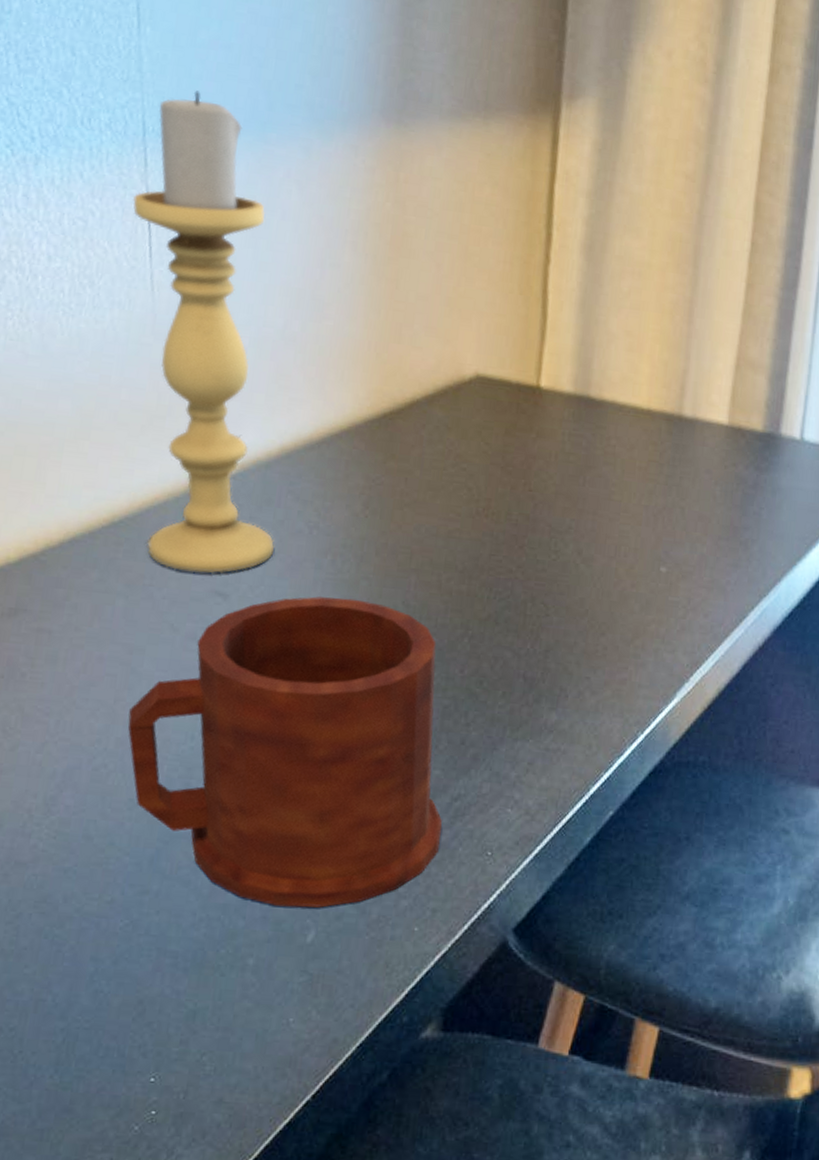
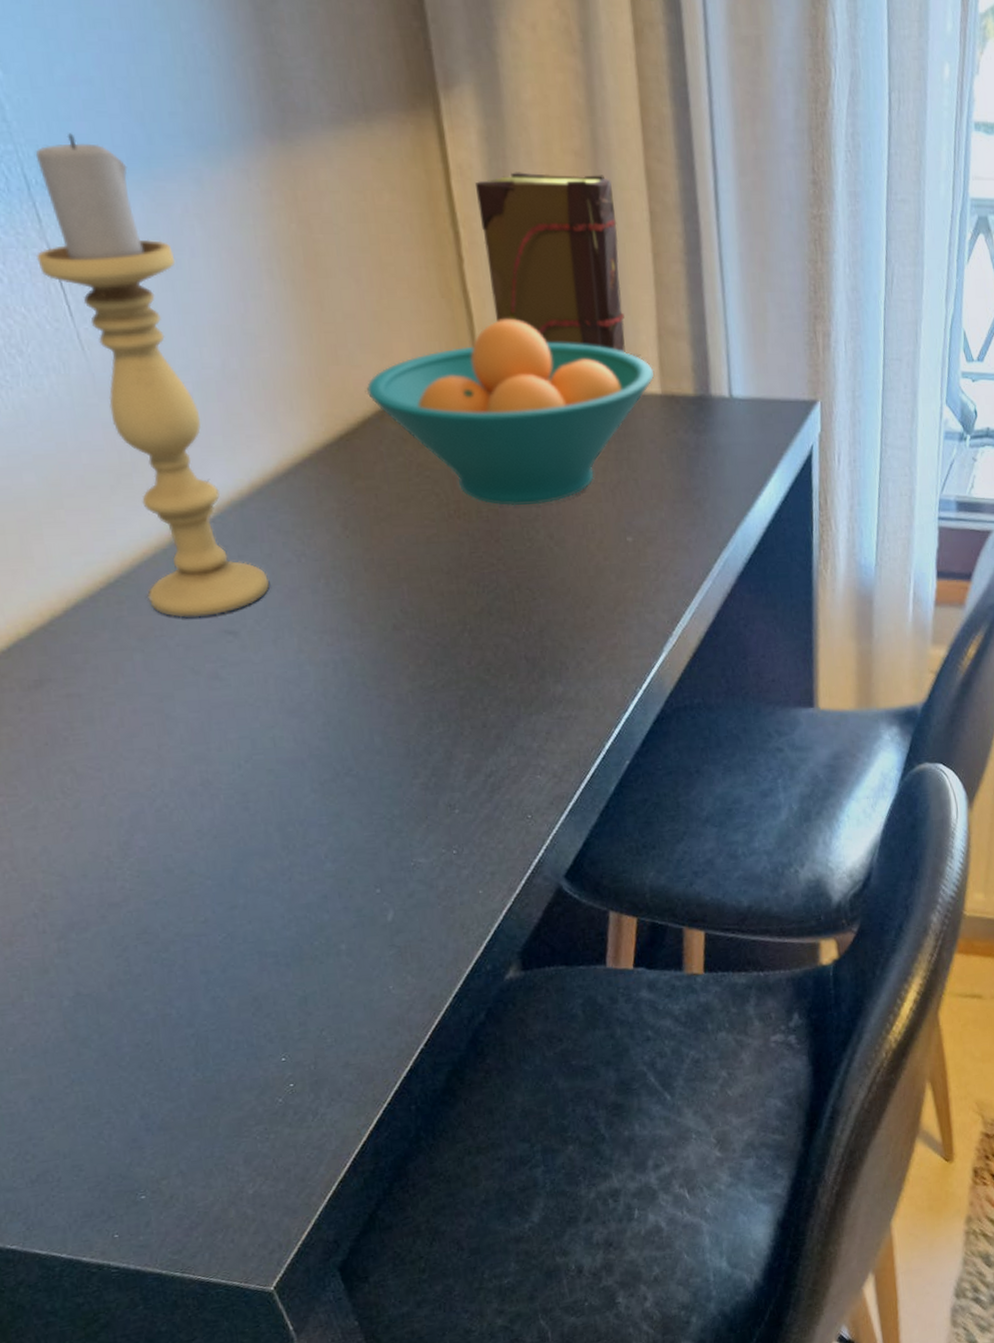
mug: present [128,596,442,908] -> none [174,615,485,897]
fruit bowl: none [421,324,725,518] -> present [366,320,655,506]
book: none [570,185,719,378] -> present [474,172,625,353]

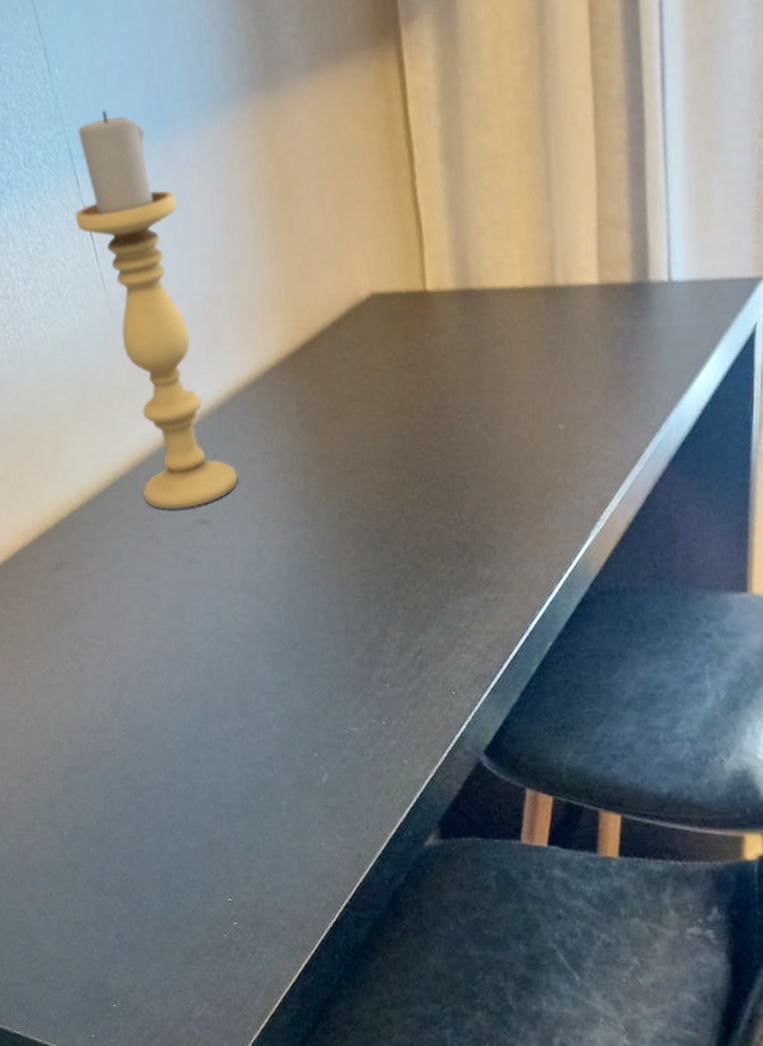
fruit bowl: present [366,320,655,506] -> none [325,226,593,401]
book: present [474,172,625,353] -> none [429,79,565,248]

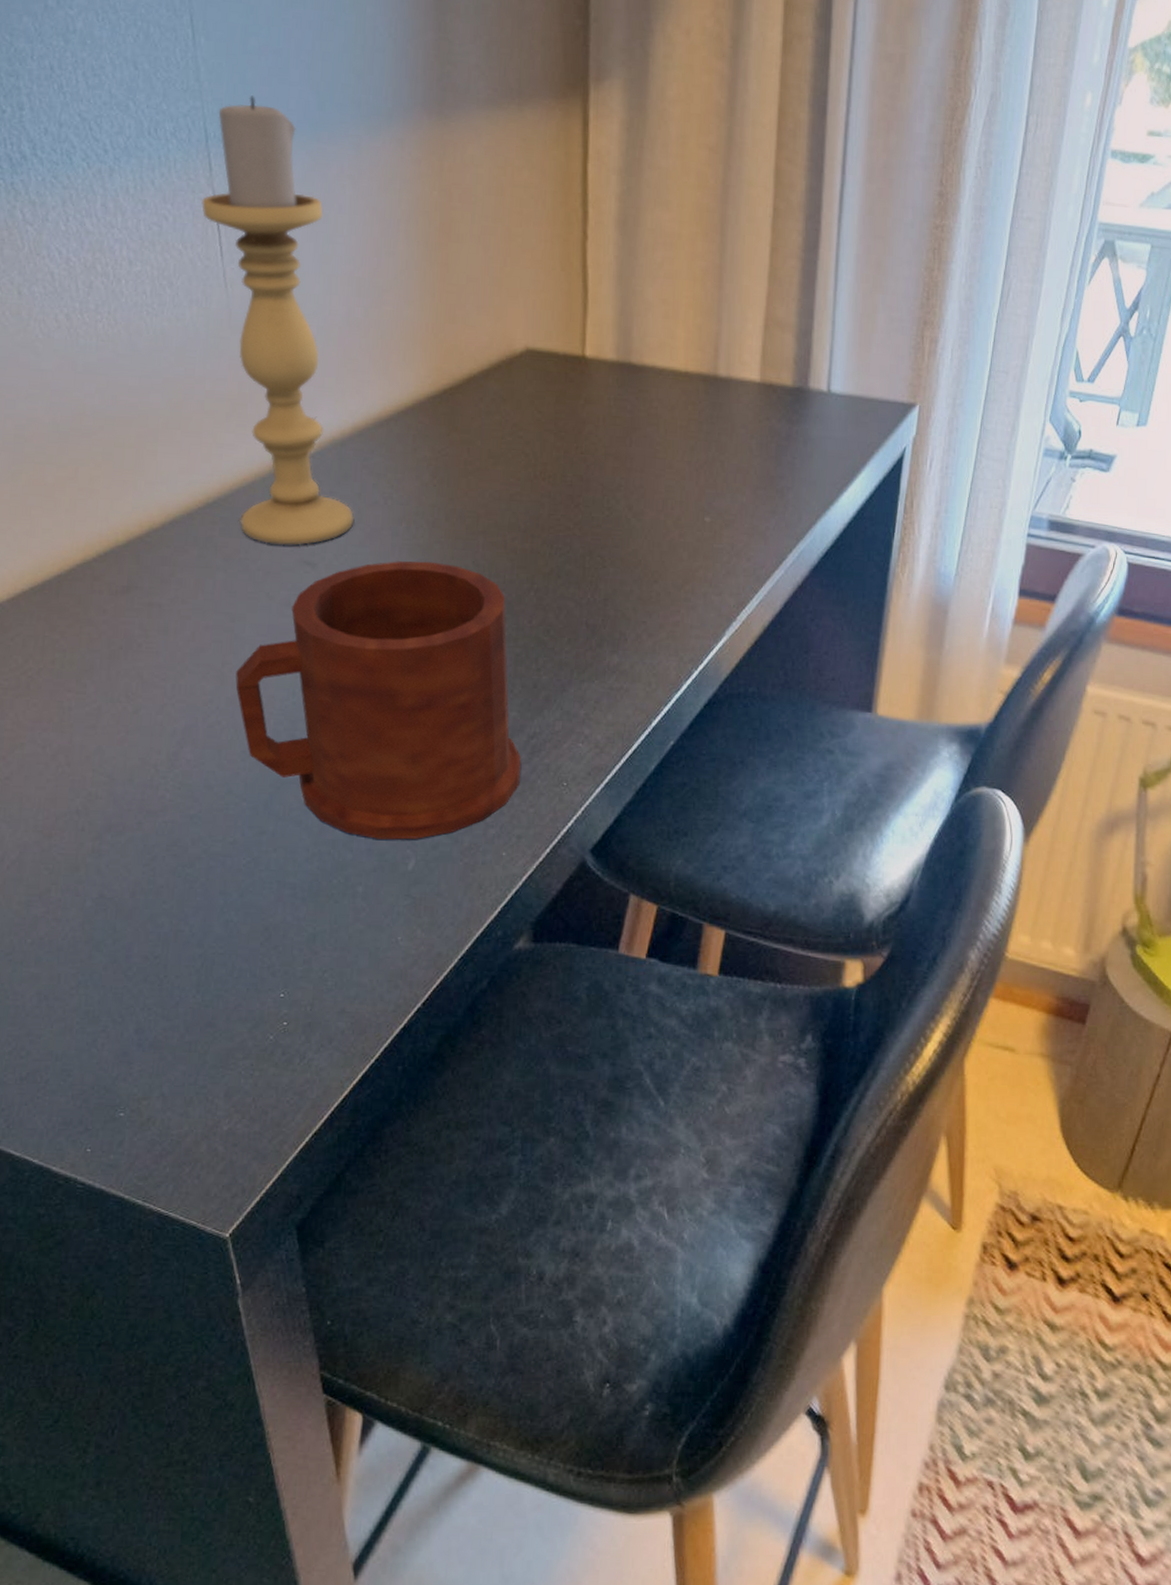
mug: none [157,505,413,759] -> present [235,561,522,840]

